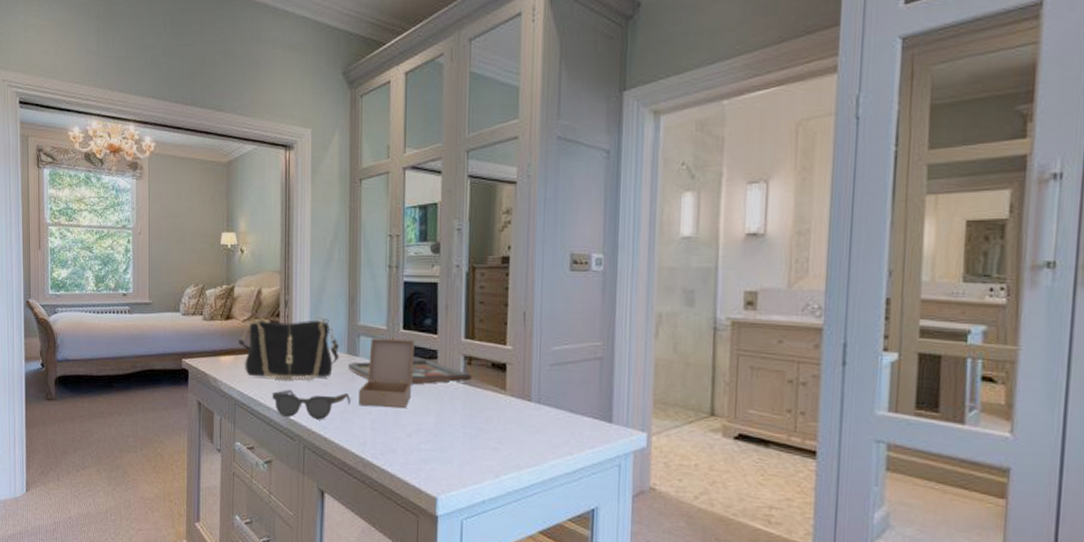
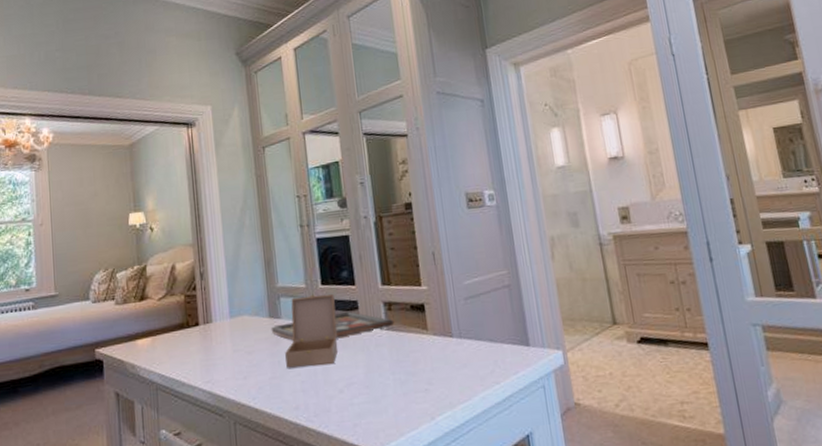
handbag: present [238,317,340,381] -> none [154,284,262,357]
sunglasses: present [272,389,351,420] -> none [195,358,279,395]

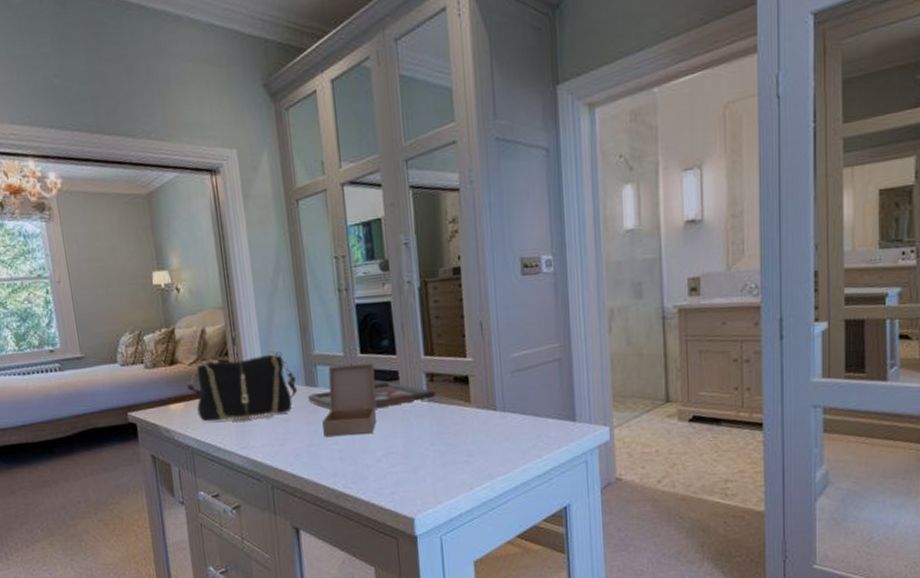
handbag: none [154,284,262,357] -> present [186,351,298,422]

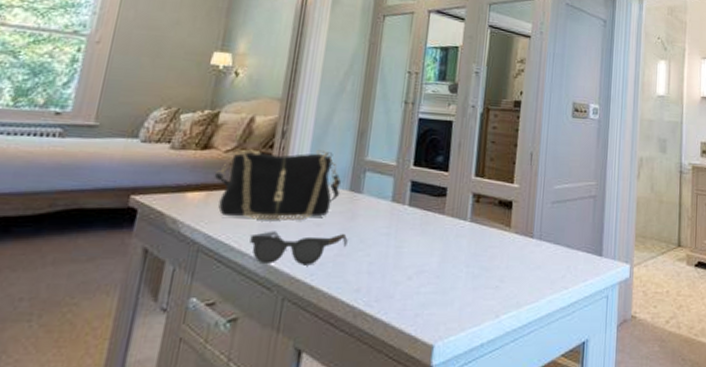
sunglasses: none [231,426,316,460] -> present [249,231,348,266]
decorative tray: present [307,382,436,410] -> none [348,197,480,223]
jewelry box: present [322,363,377,437] -> none [356,173,424,248]

